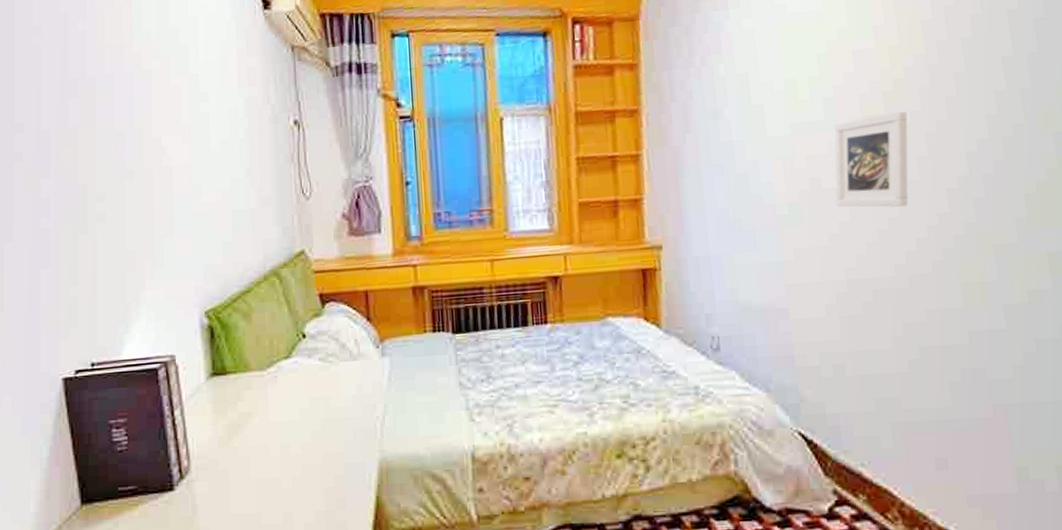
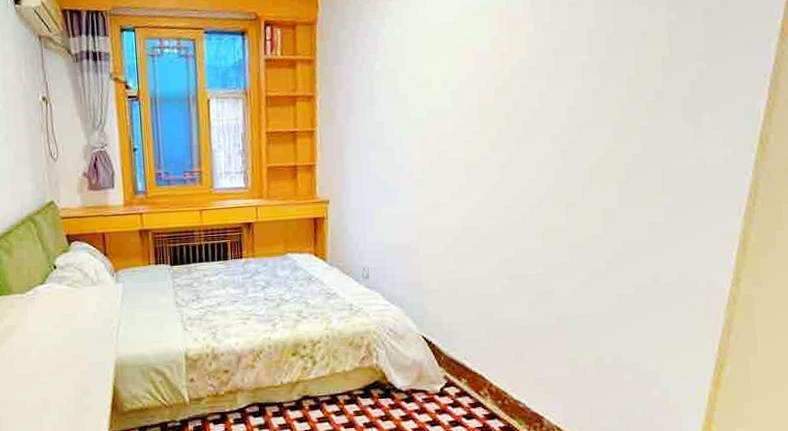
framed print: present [834,112,908,207] -> none [457,103,511,174]

